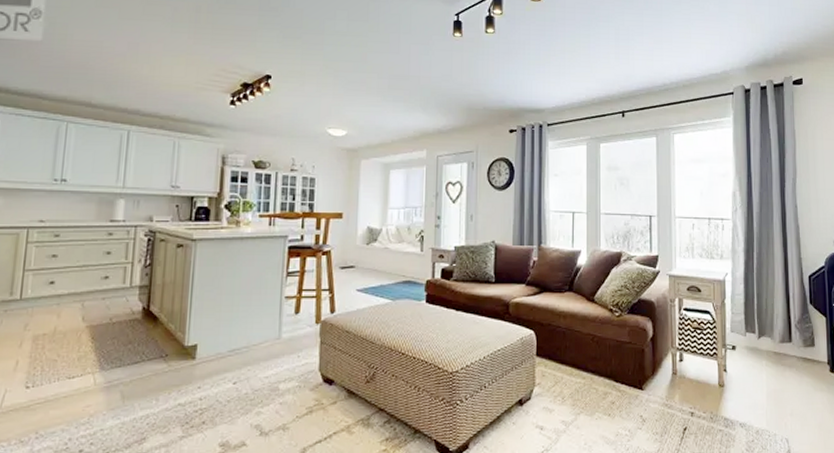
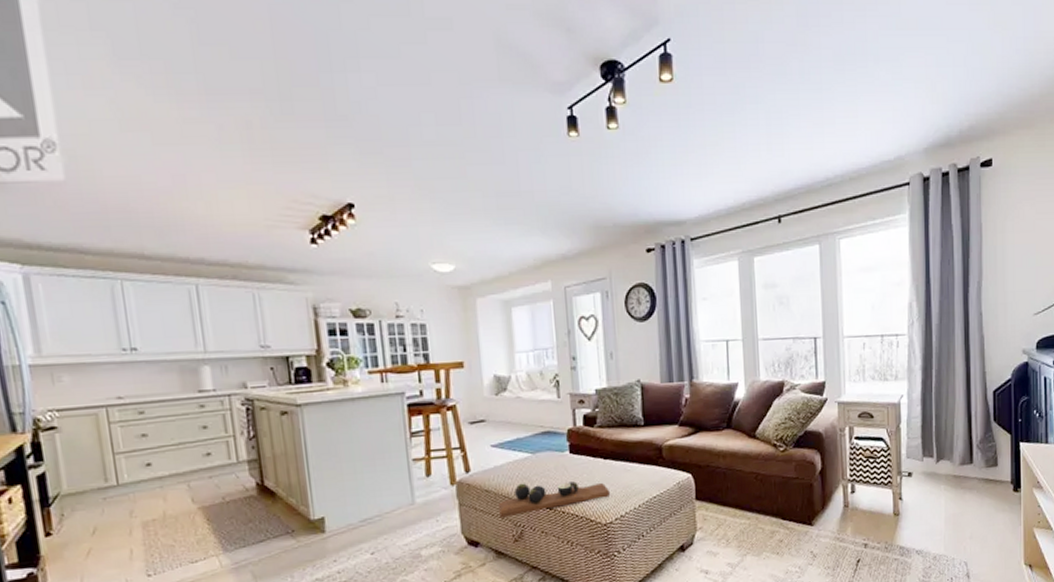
decorative tray: none [356,327,458,359] -> present [499,481,609,518]

